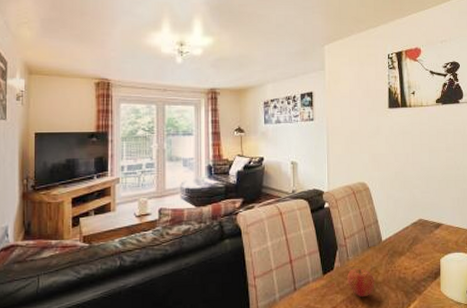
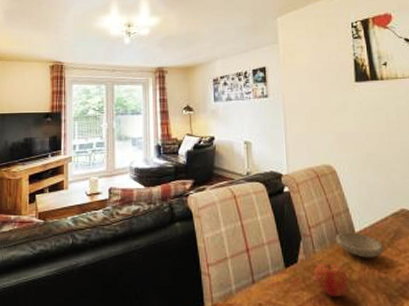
bowl: none [366,240,404,262] -> present [335,232,384,258]

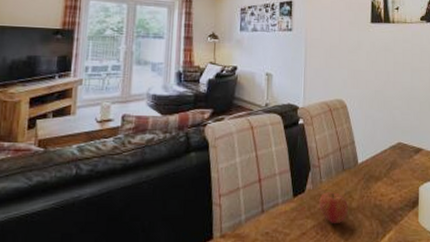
bowl: present [335,232,384,258] -> none [340,163,381,187]

